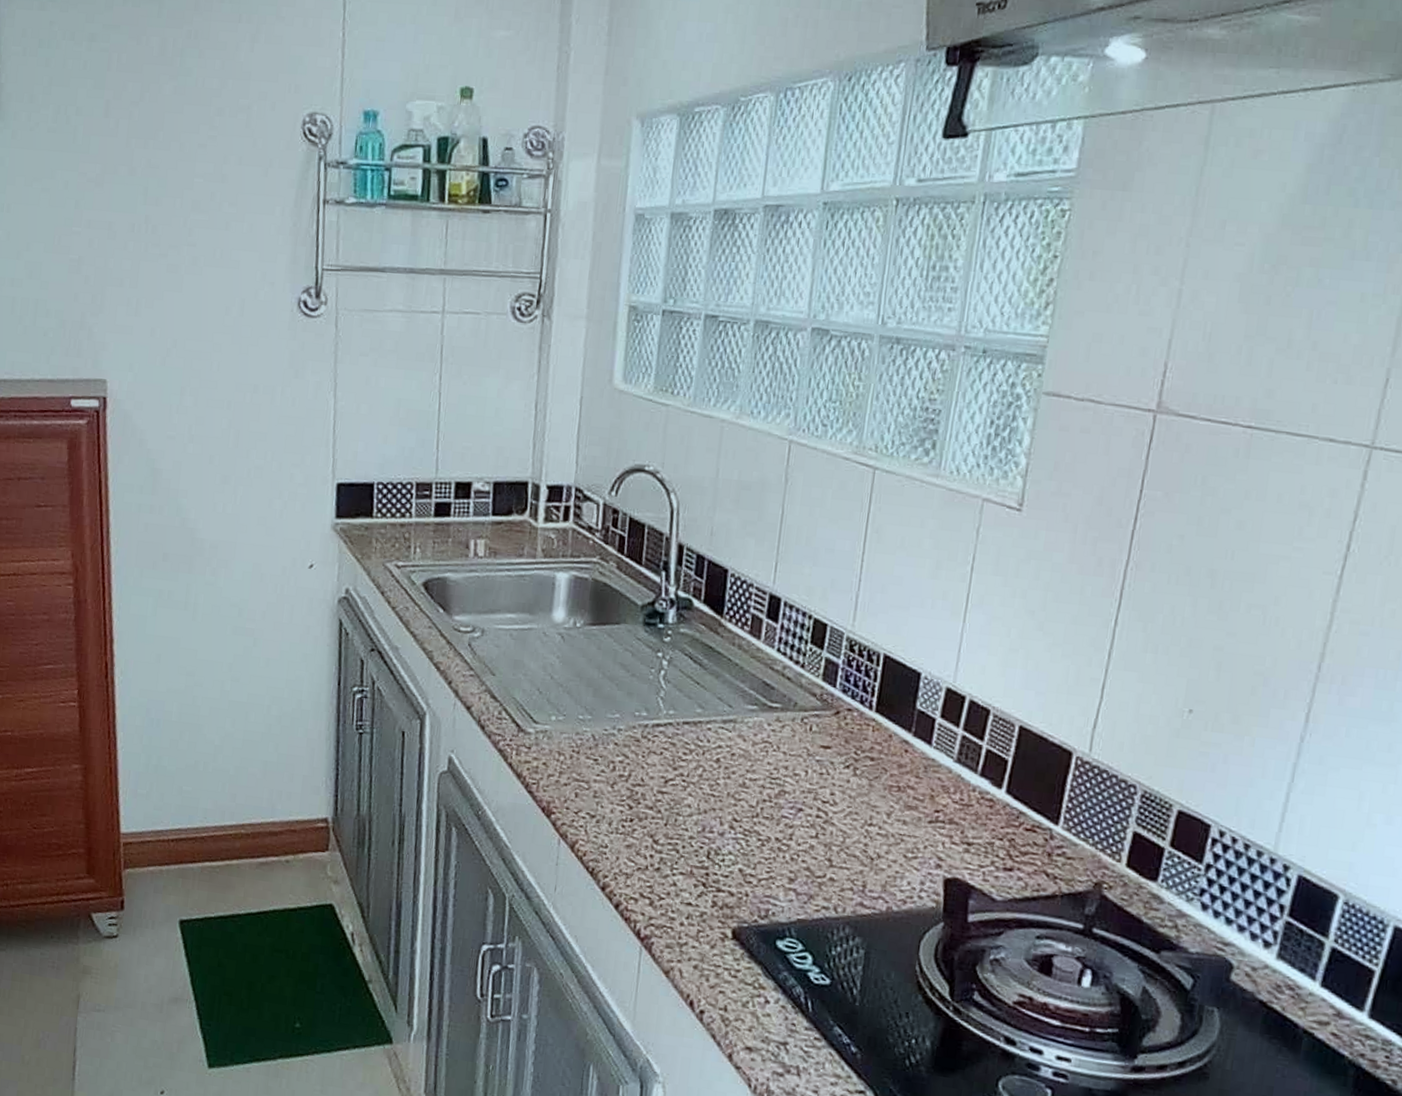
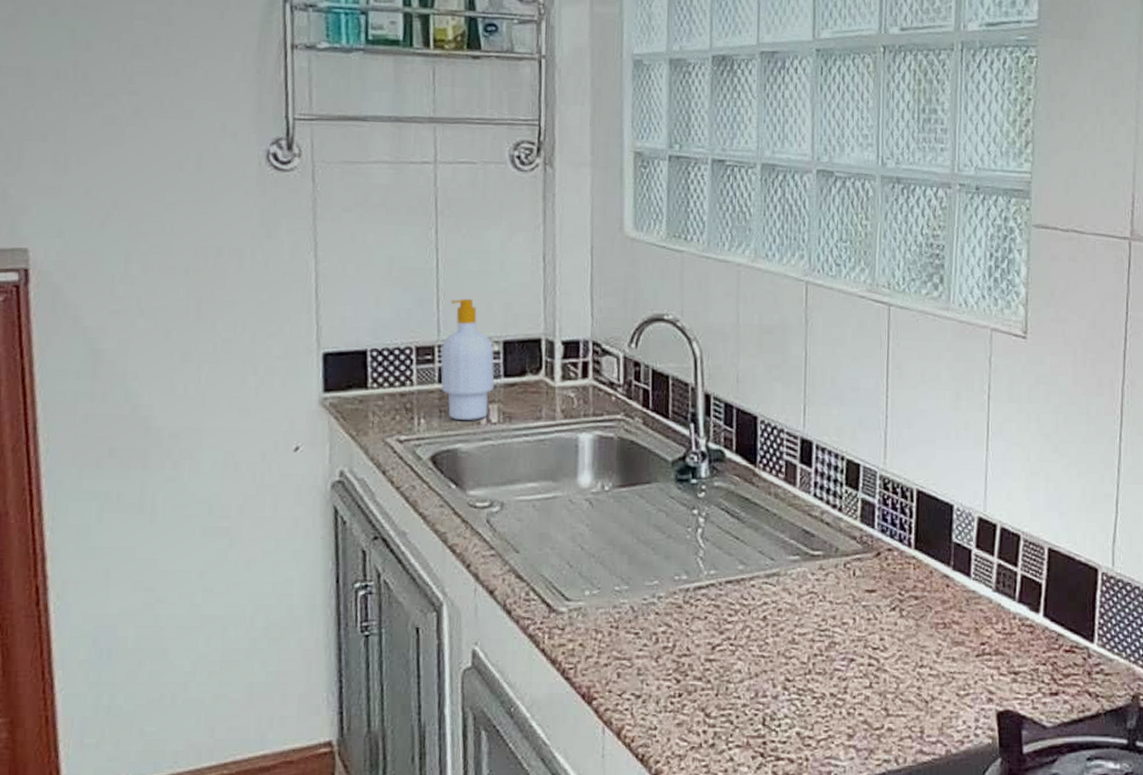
soap bottle: none [436,441,485,553] -> present [440,299,495,420]

